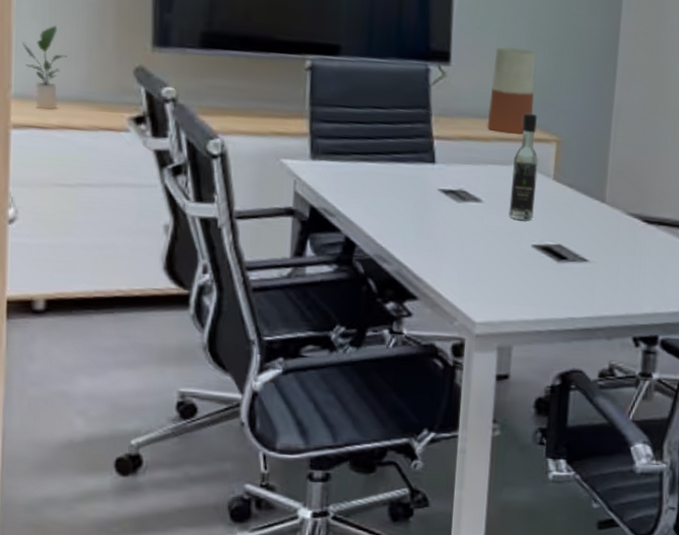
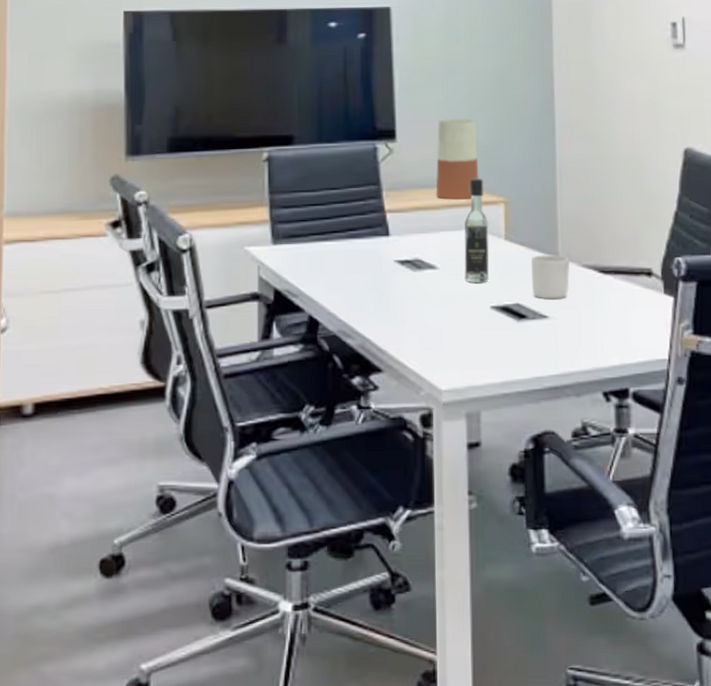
potted plant: present [22,26,68,110] -> none [13,148,52,223]
mug: none [575,198,615,244] -> present [532,254,570,300]

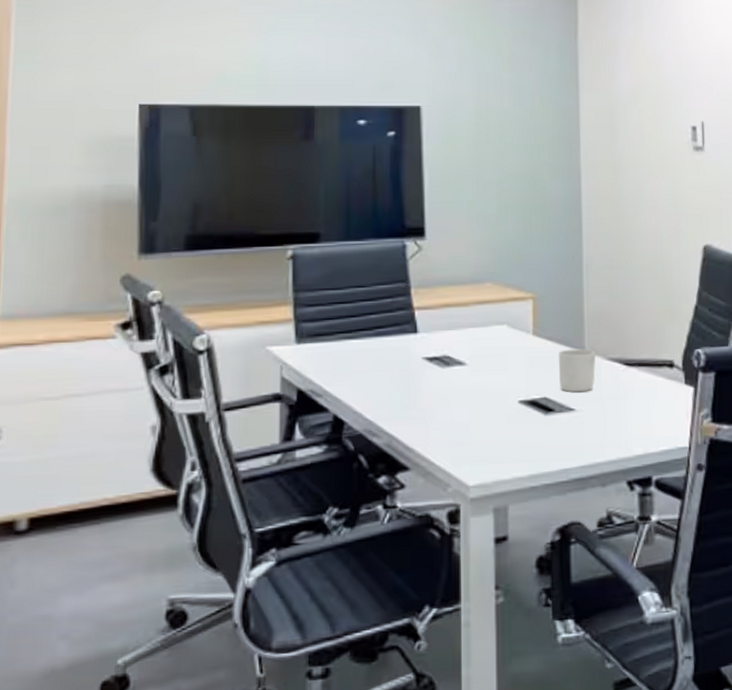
vase: present [435,118,478,200] -> none [464,216,507,296]
bottle: present [464,179,489,282] -> none [492,275,518,378]

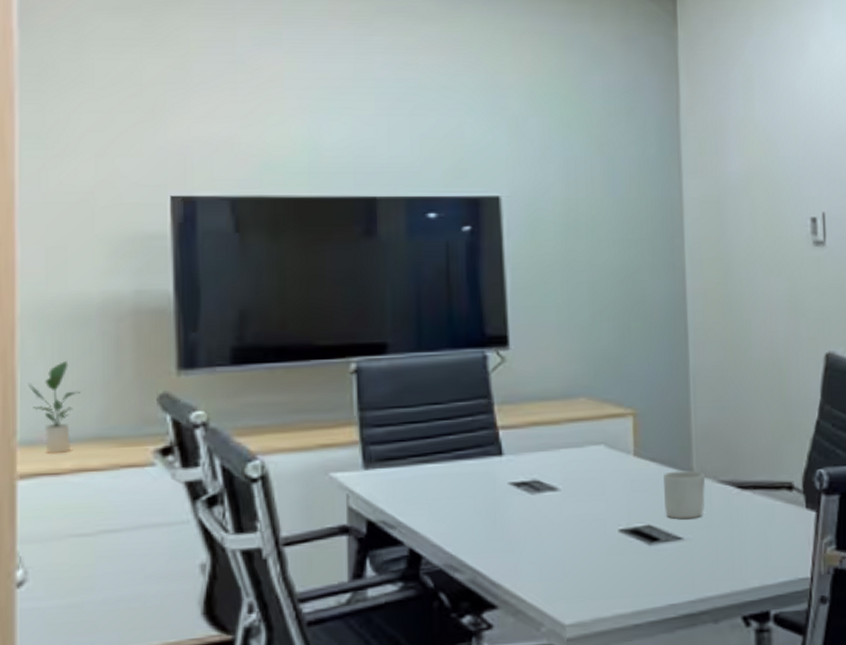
potted plant: none [10,246,55,326] -> present [28,361,81,453]

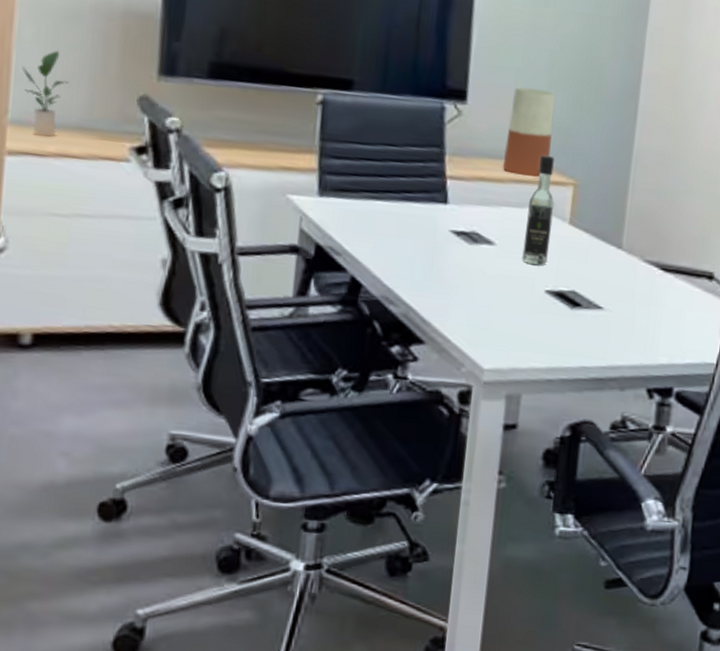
vase: none [555,322,603,413] -> present [502,87,556,177]
bottle: none [588,389,617,504] -> present [522,155,555,265]
mug: present [664,470,705,519] -> none [590,244,632,292]

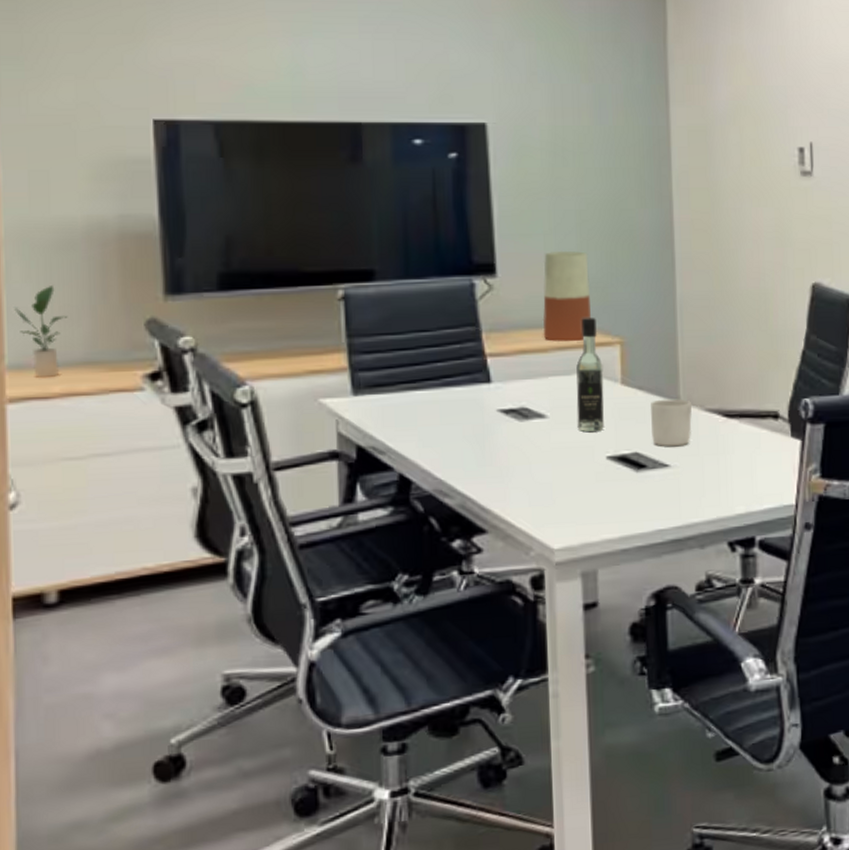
mug: none [590,244,632,292] -> present [651,399,692,447]

